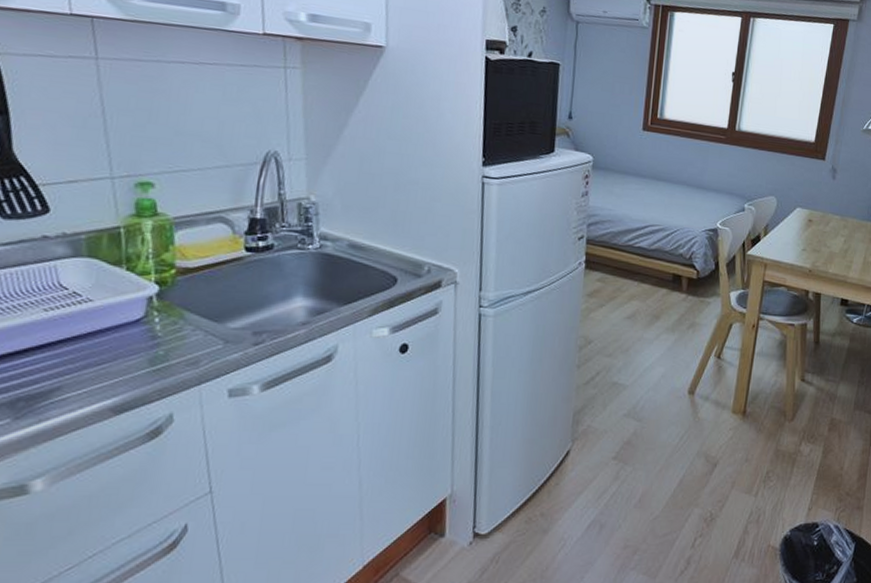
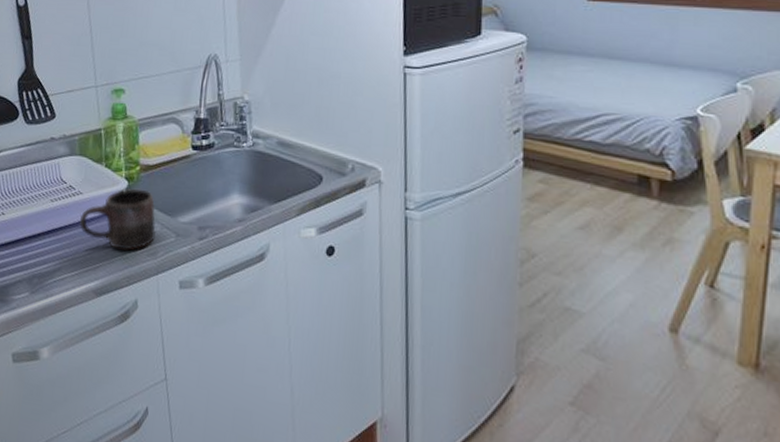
mug: none [89,293,199,362] -> present [79,188,157,250]

